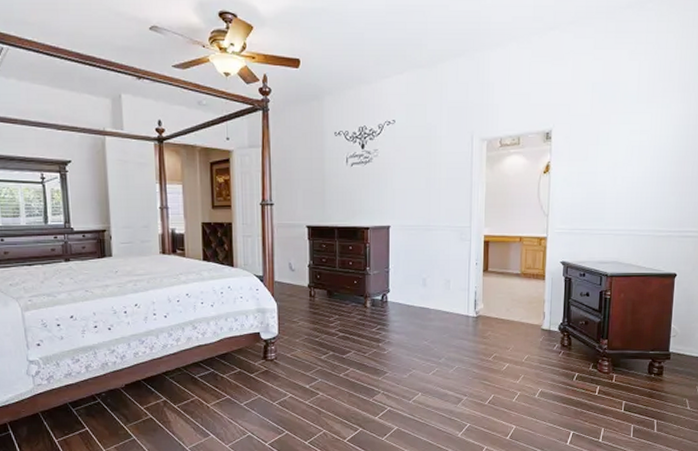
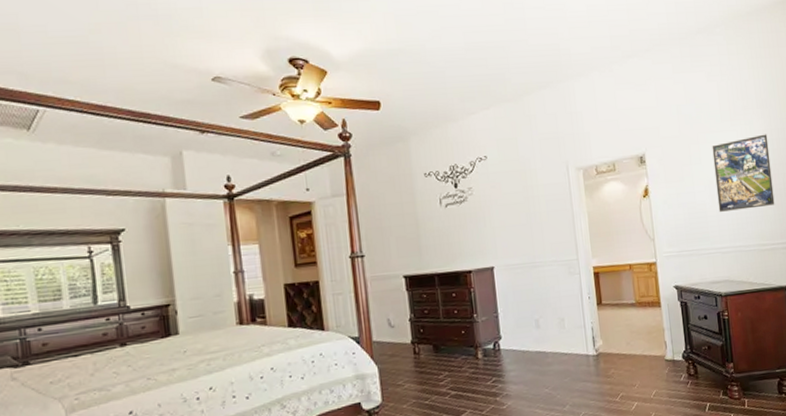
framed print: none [618,119,684,194] -> present [712,134,775,212]

